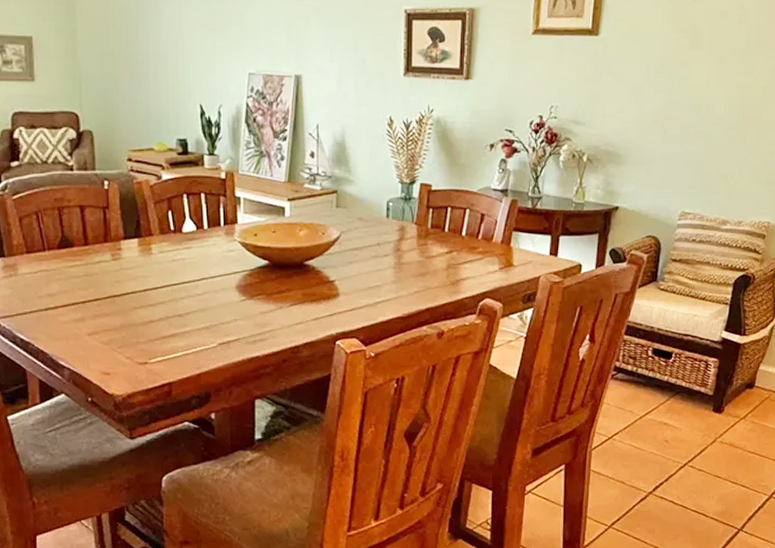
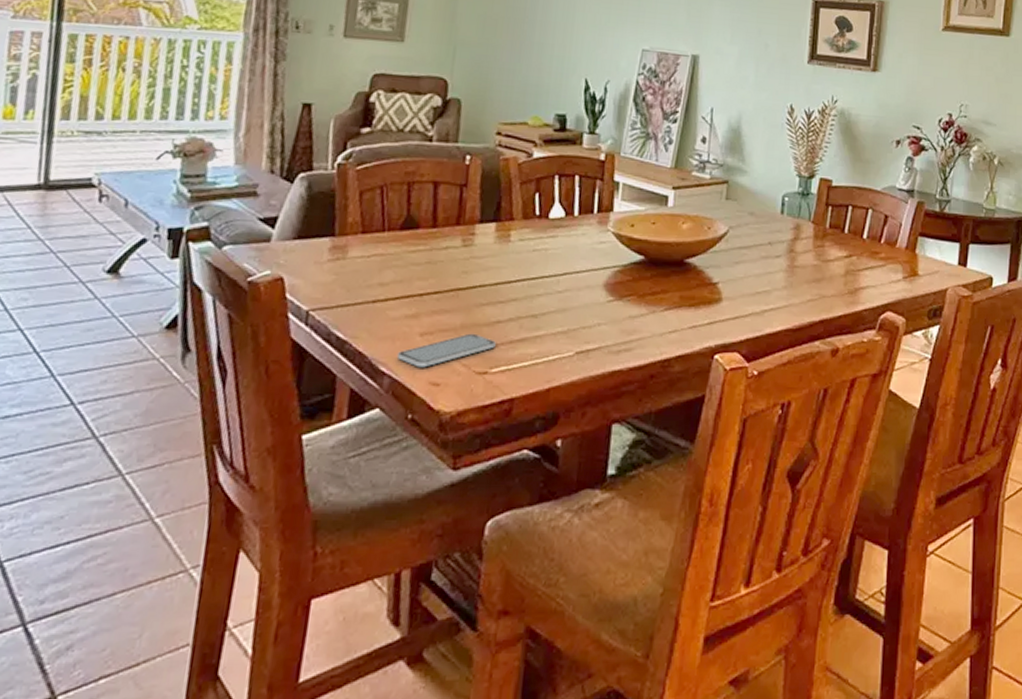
smartphone: none [71,332,151,361] -> present [396,333,496,368]

